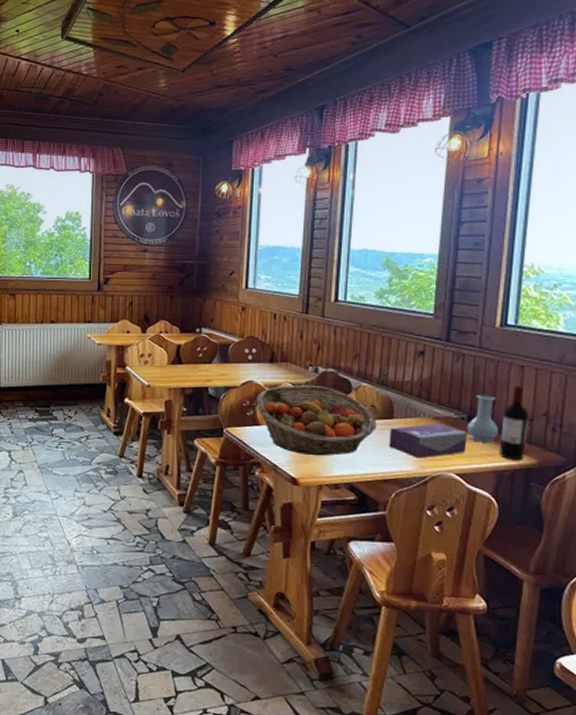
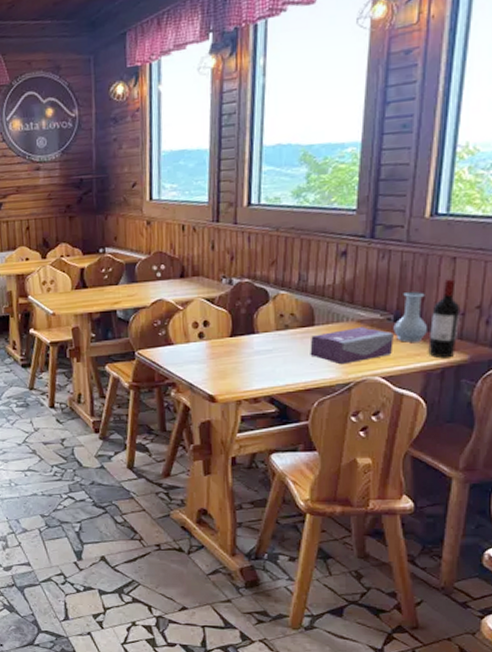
fruit basket: present [256,384,377,456] -> none [167,298,297,372]

